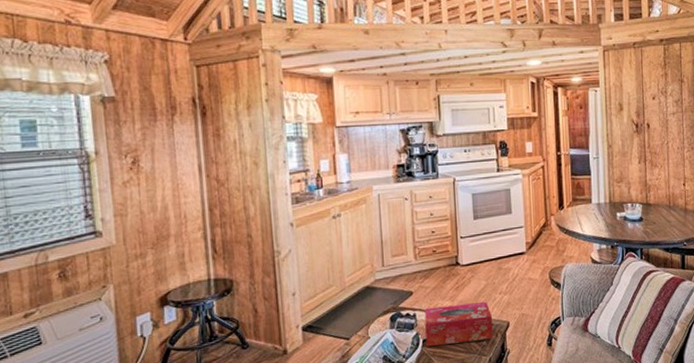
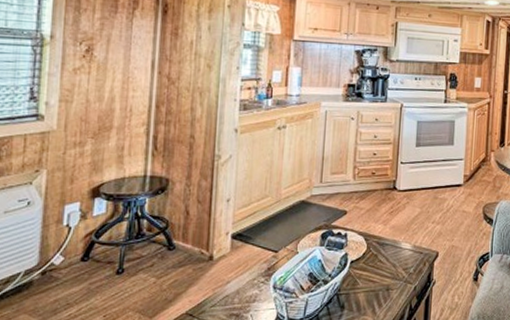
tissue box: present [424,302,493,346] -> none [354,229,422,268]

